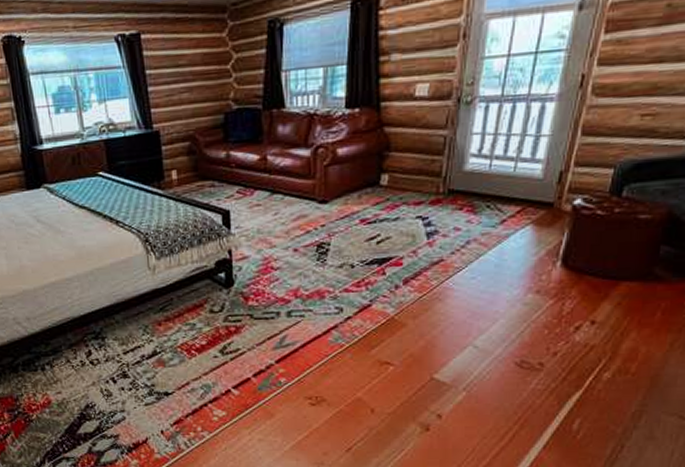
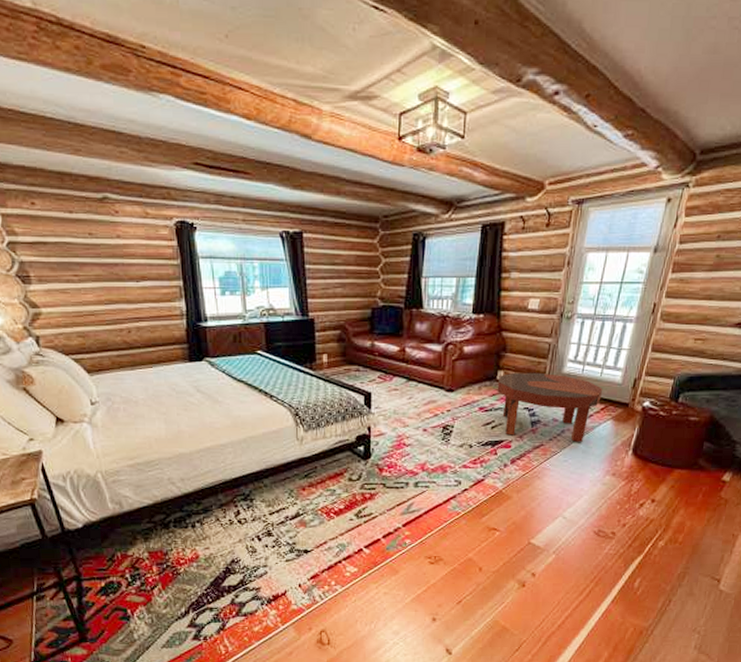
coffee table: none [381,172,518,255] -> present [497,372,603,443]

